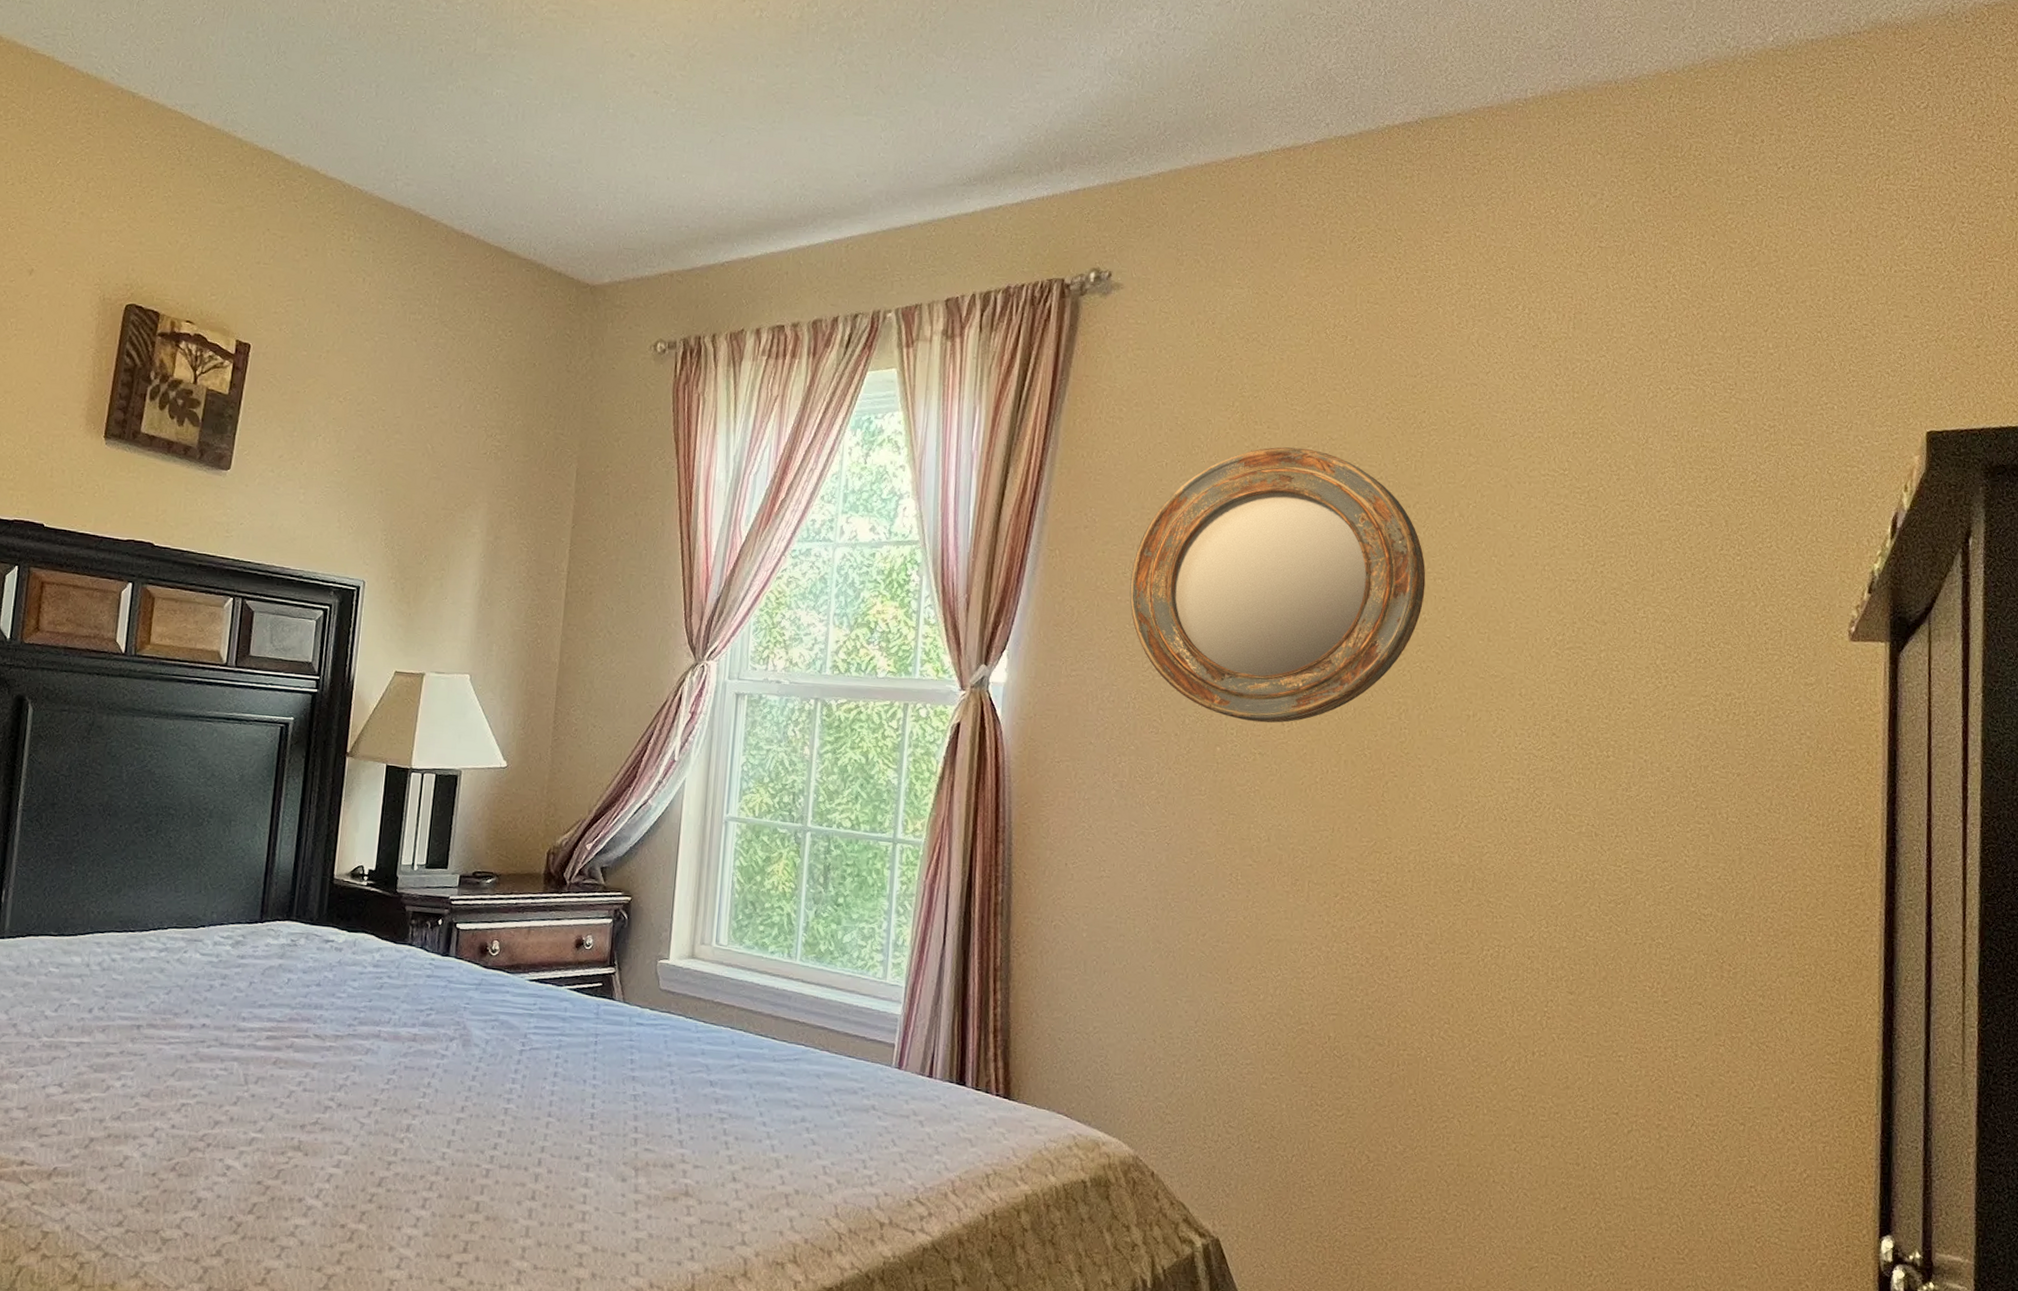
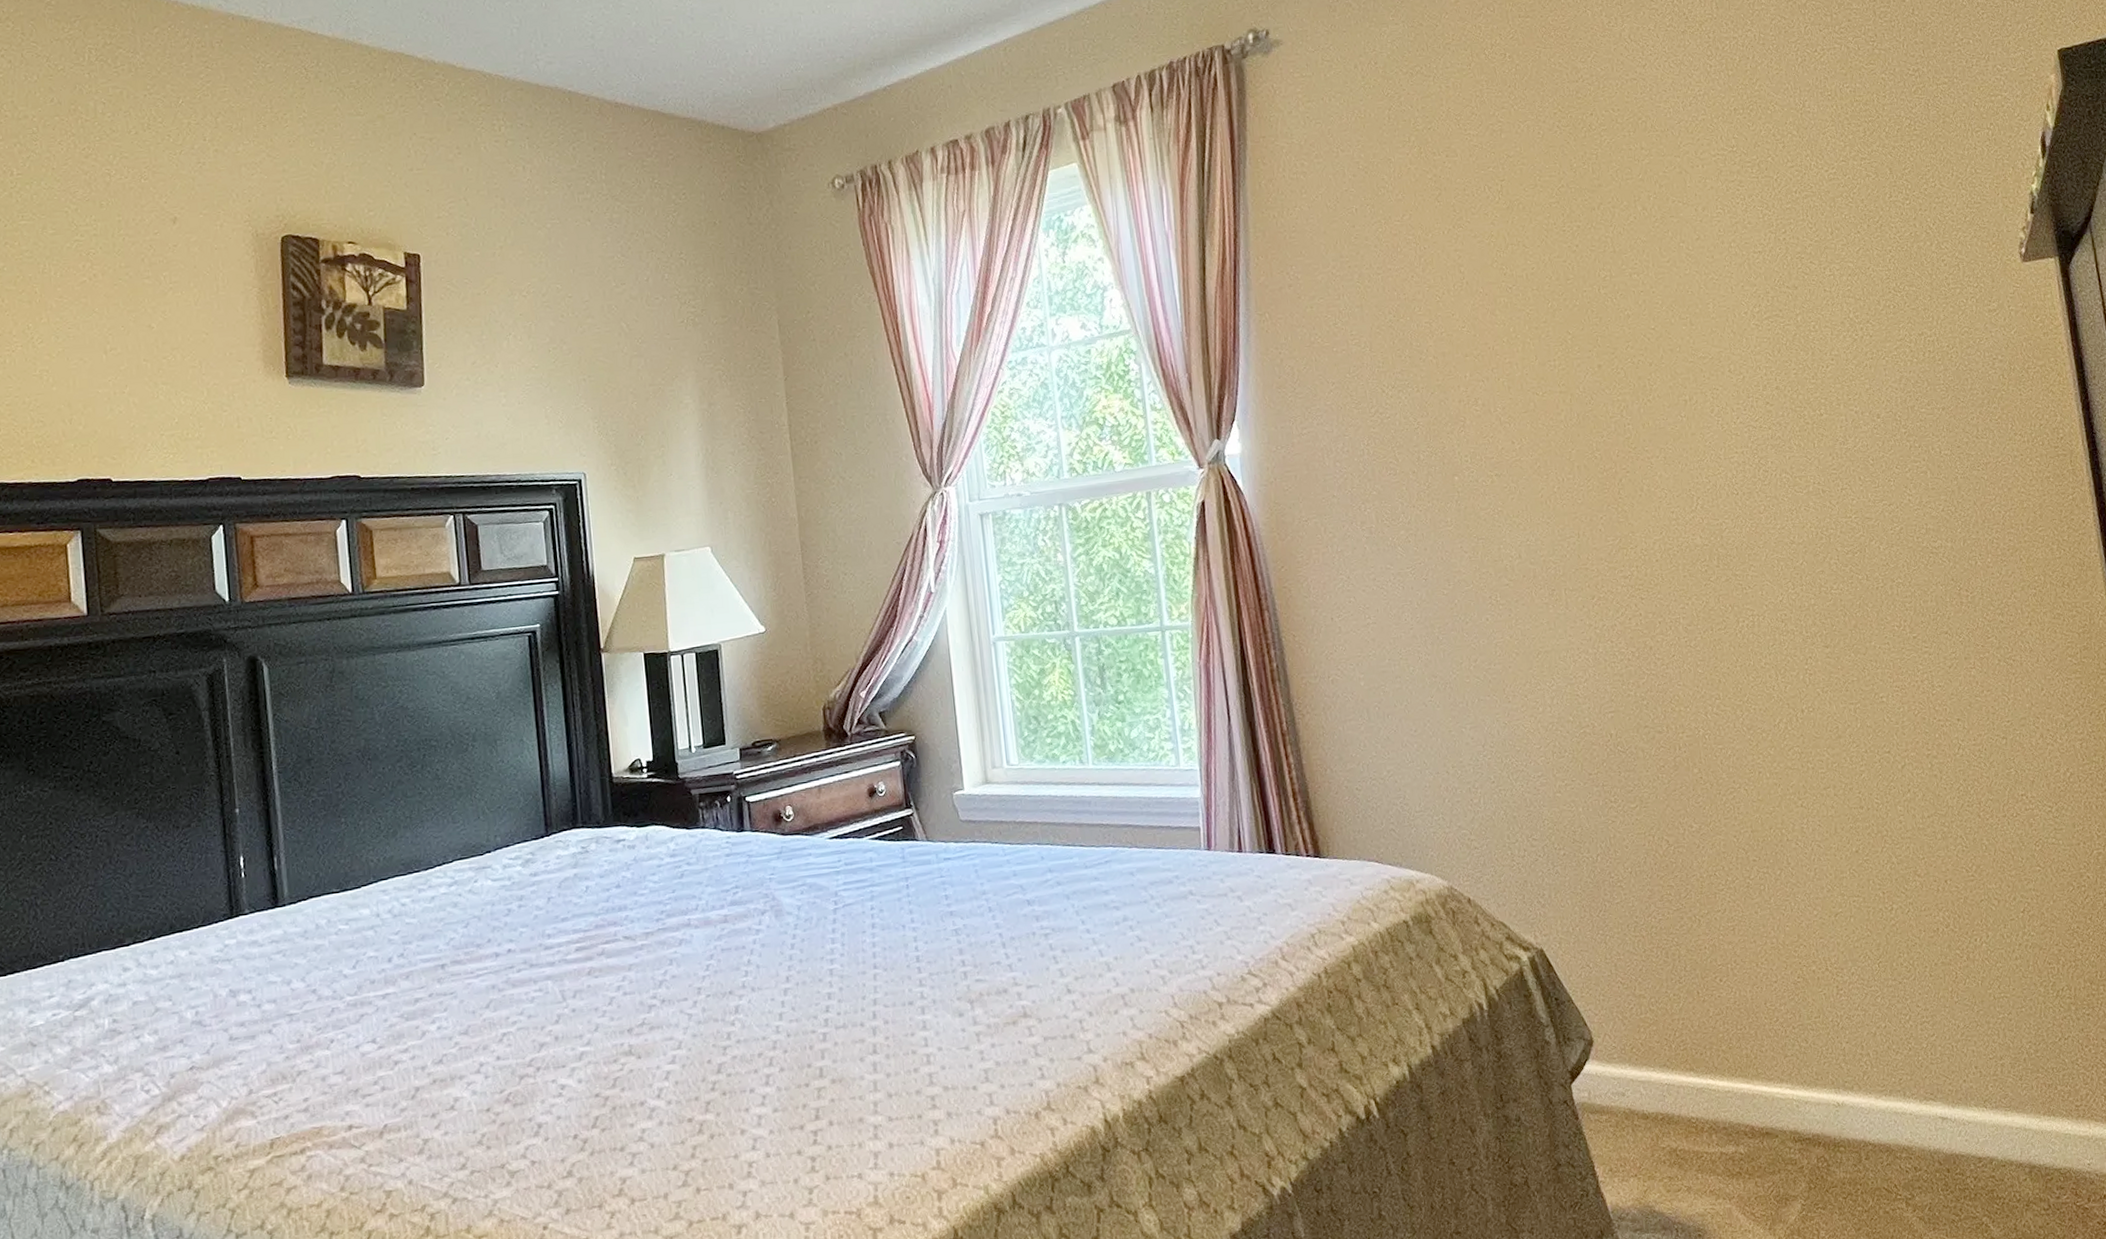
home mirror: present [1129,447,1426,723] -> none [1341,170,1624,446]

